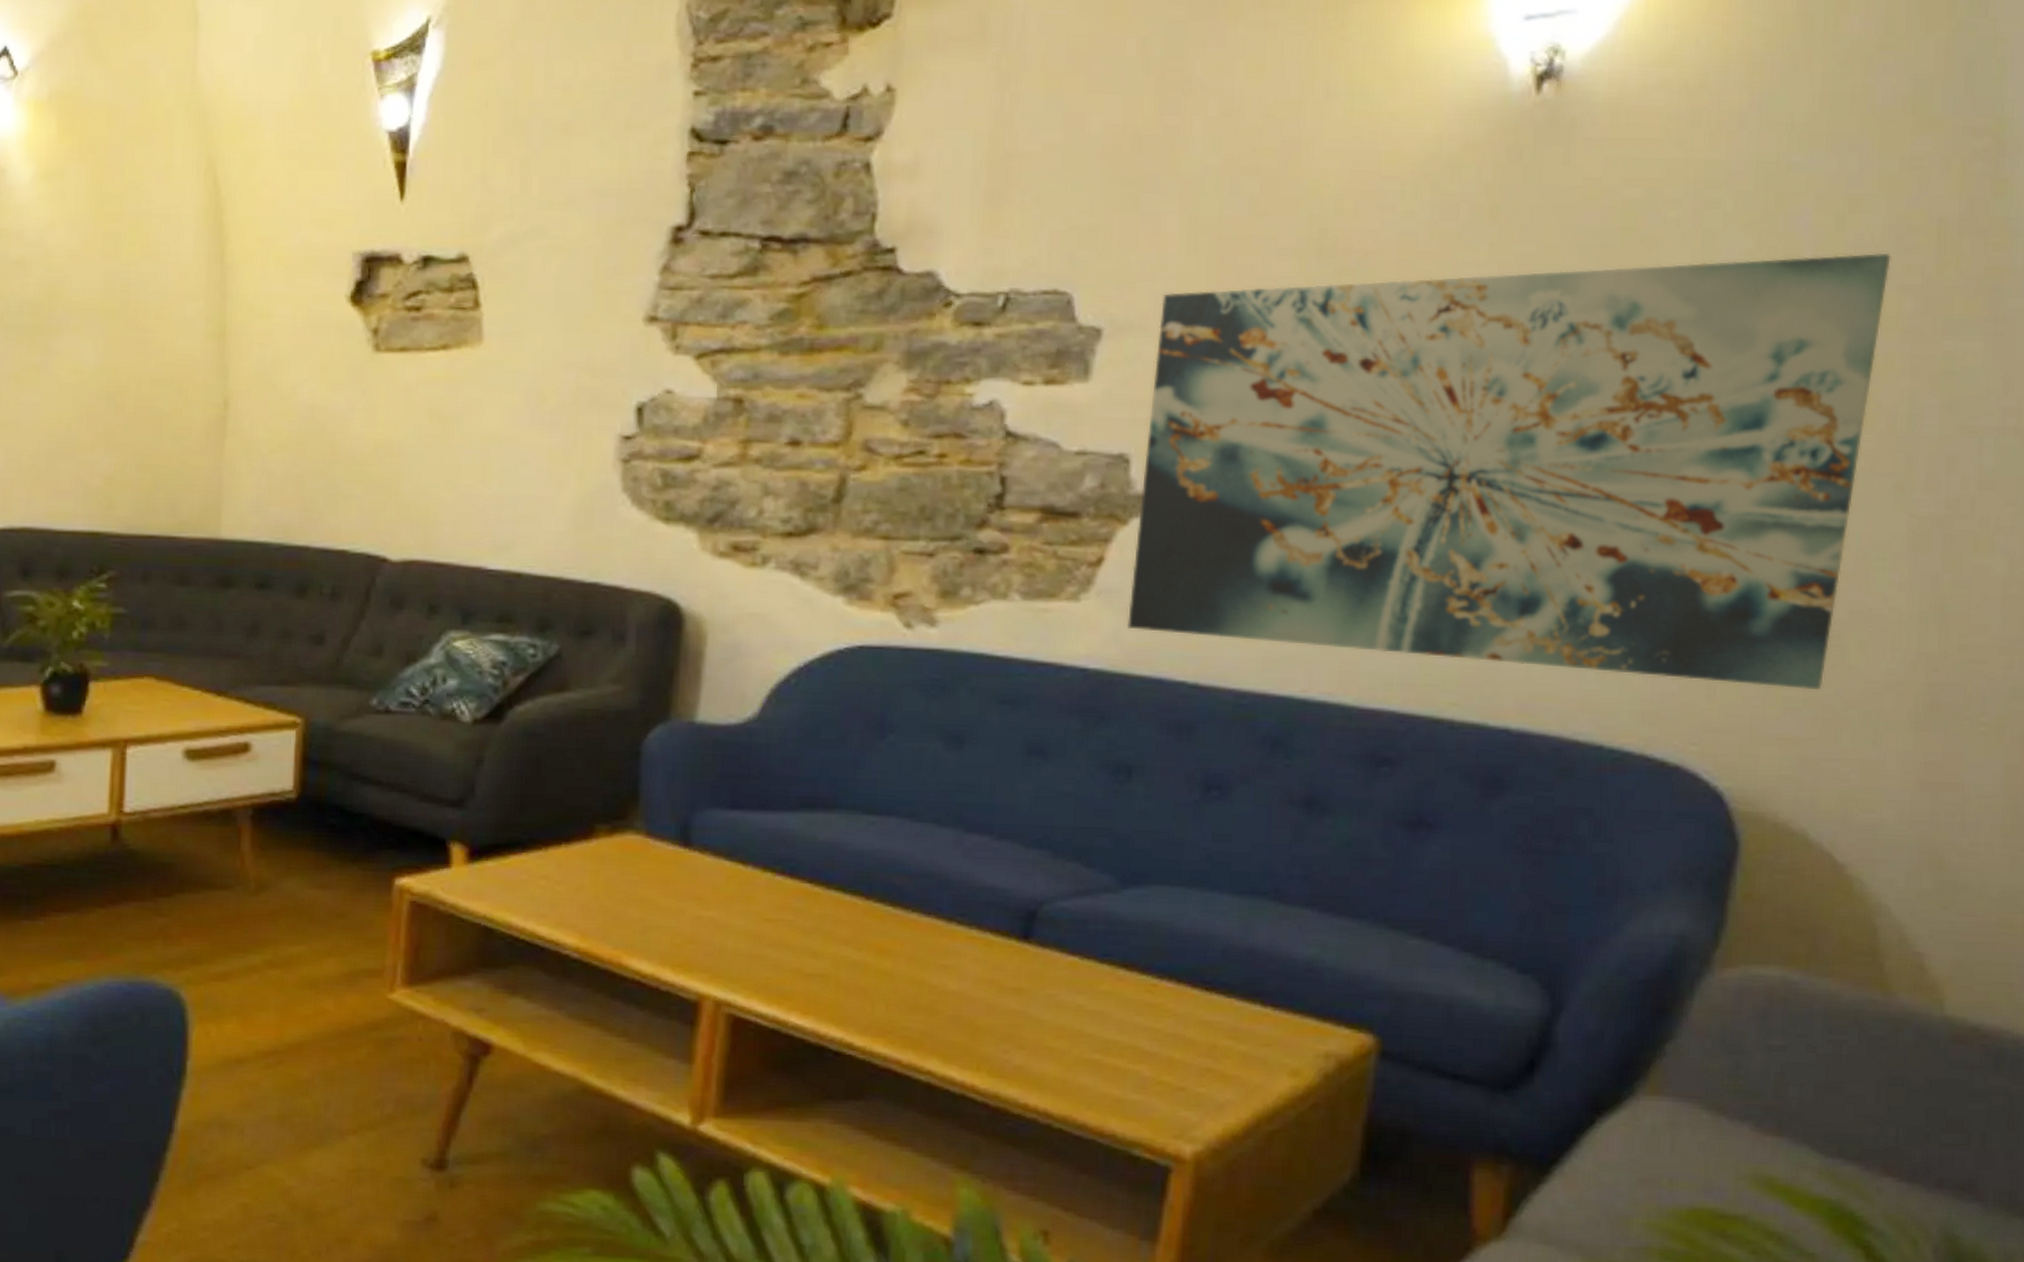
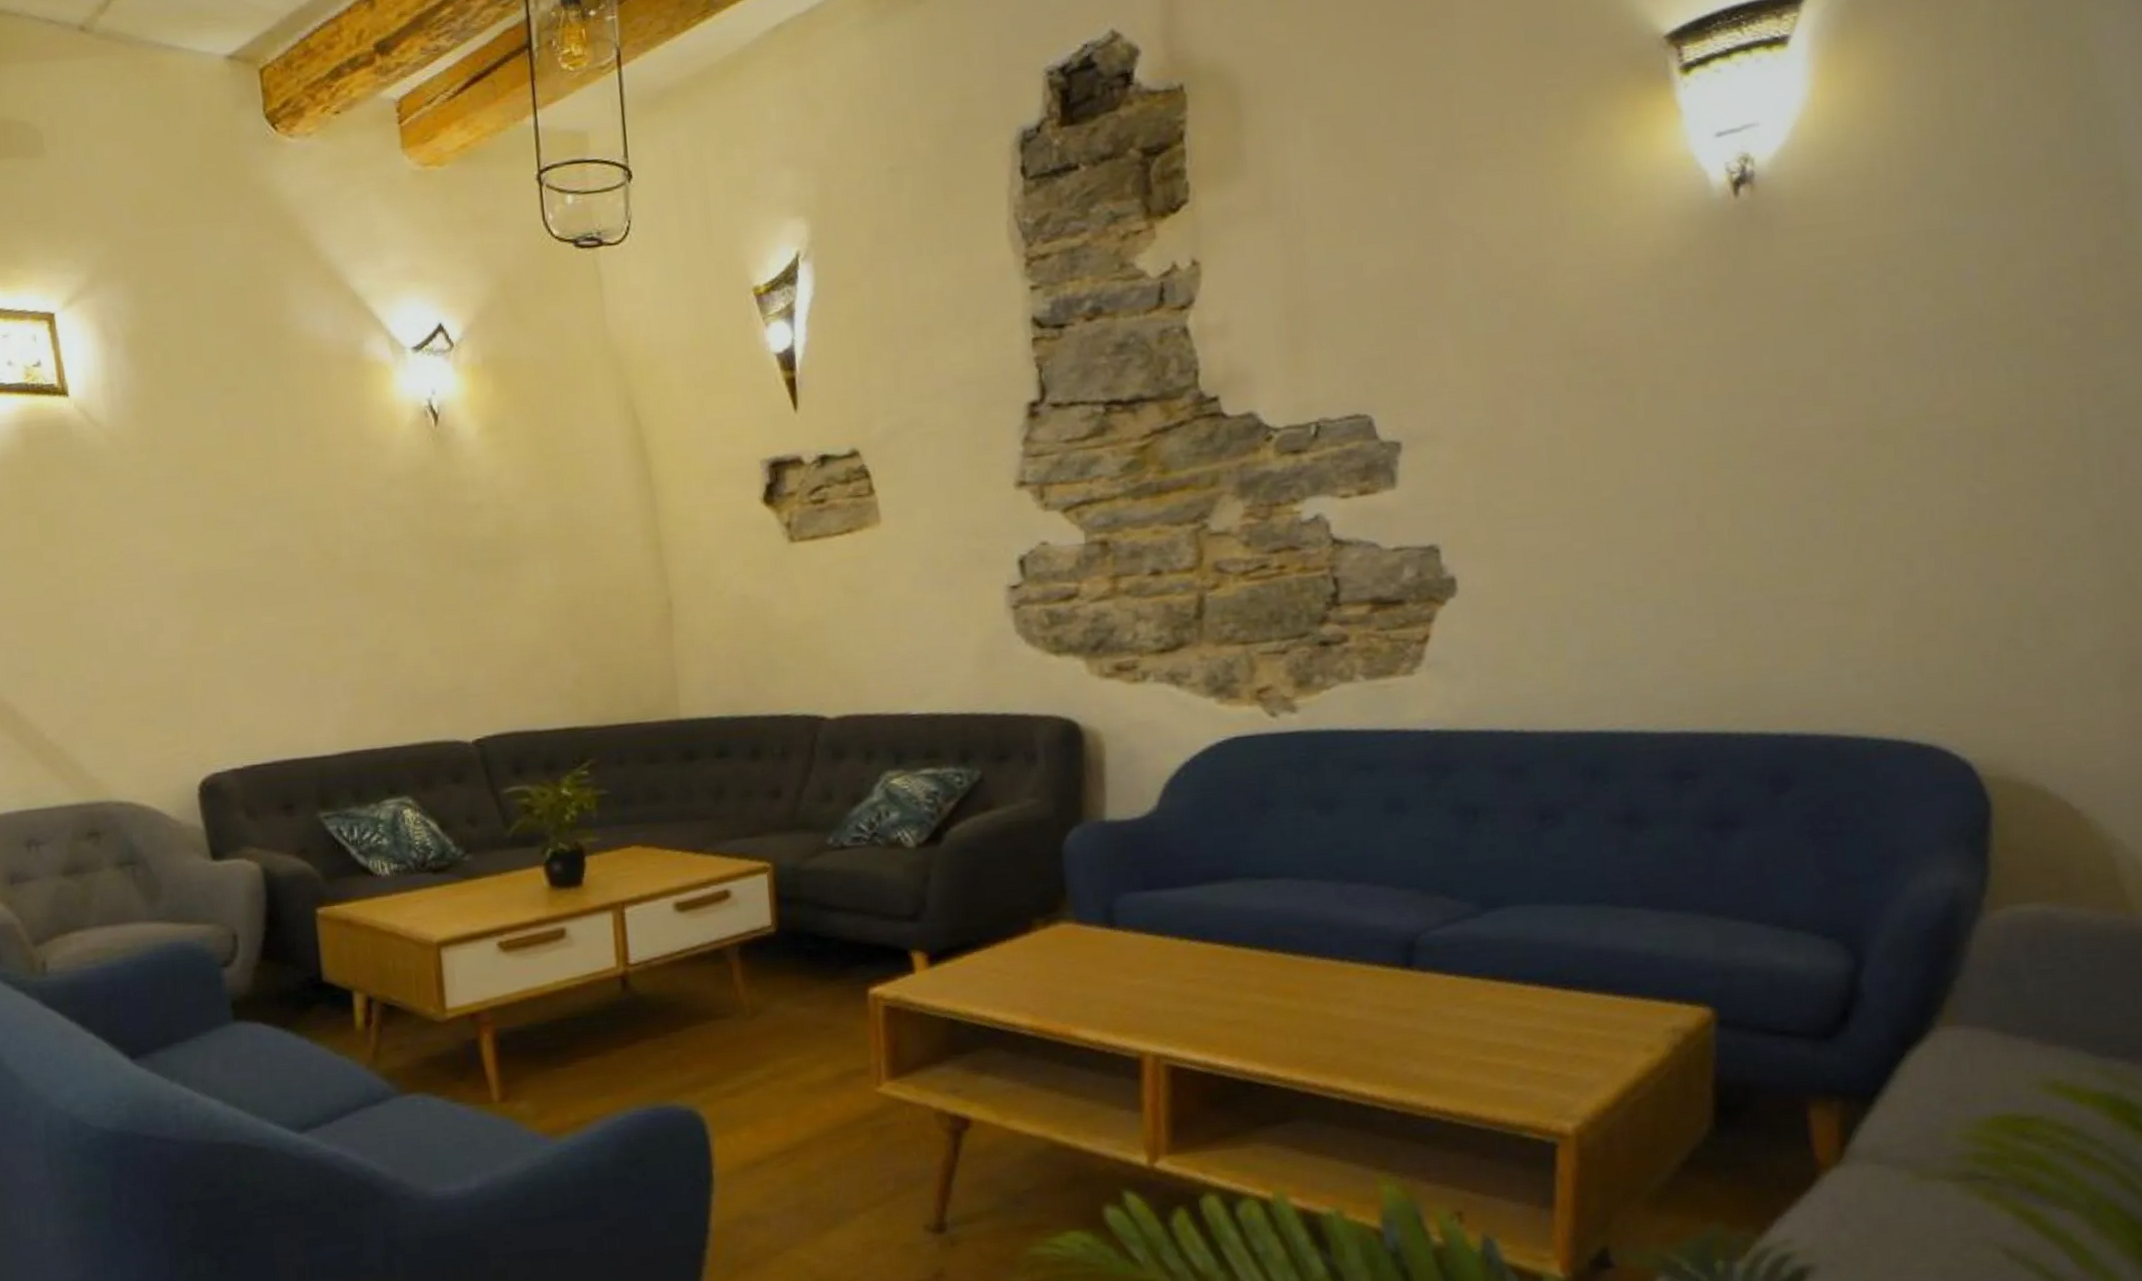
wall art: present [1126,252,1891,690] -> none [1447,293,2048,693]

